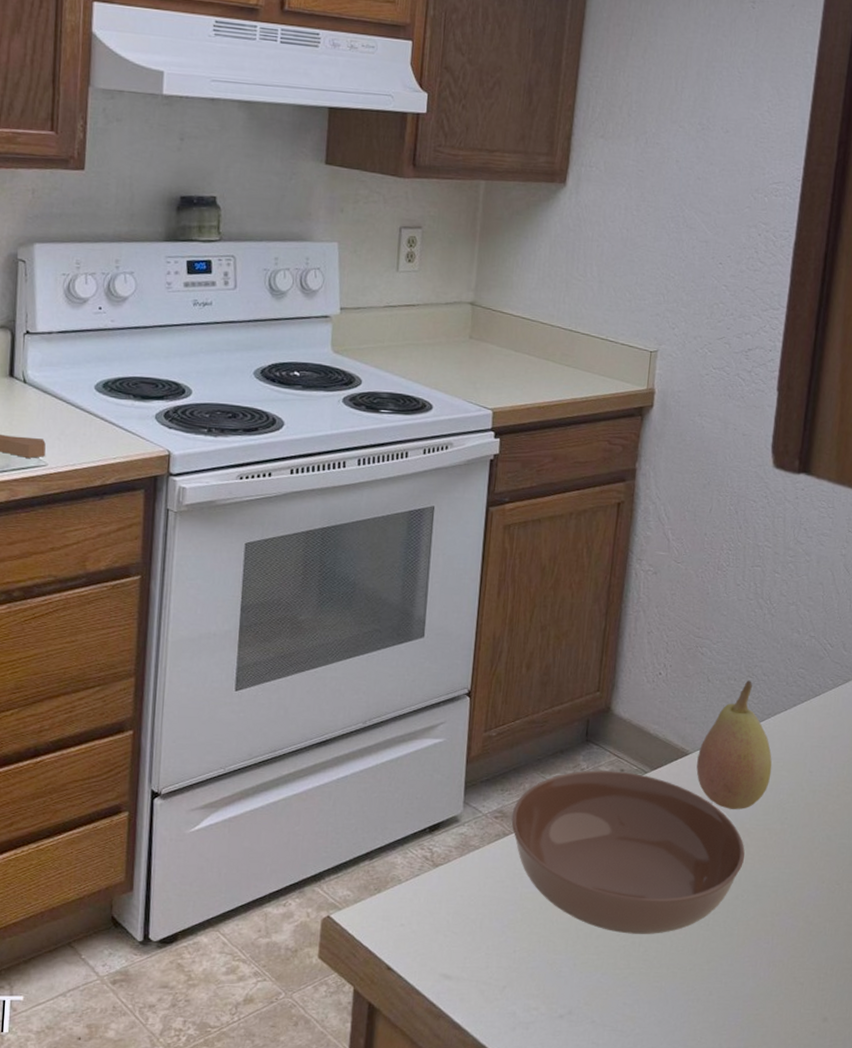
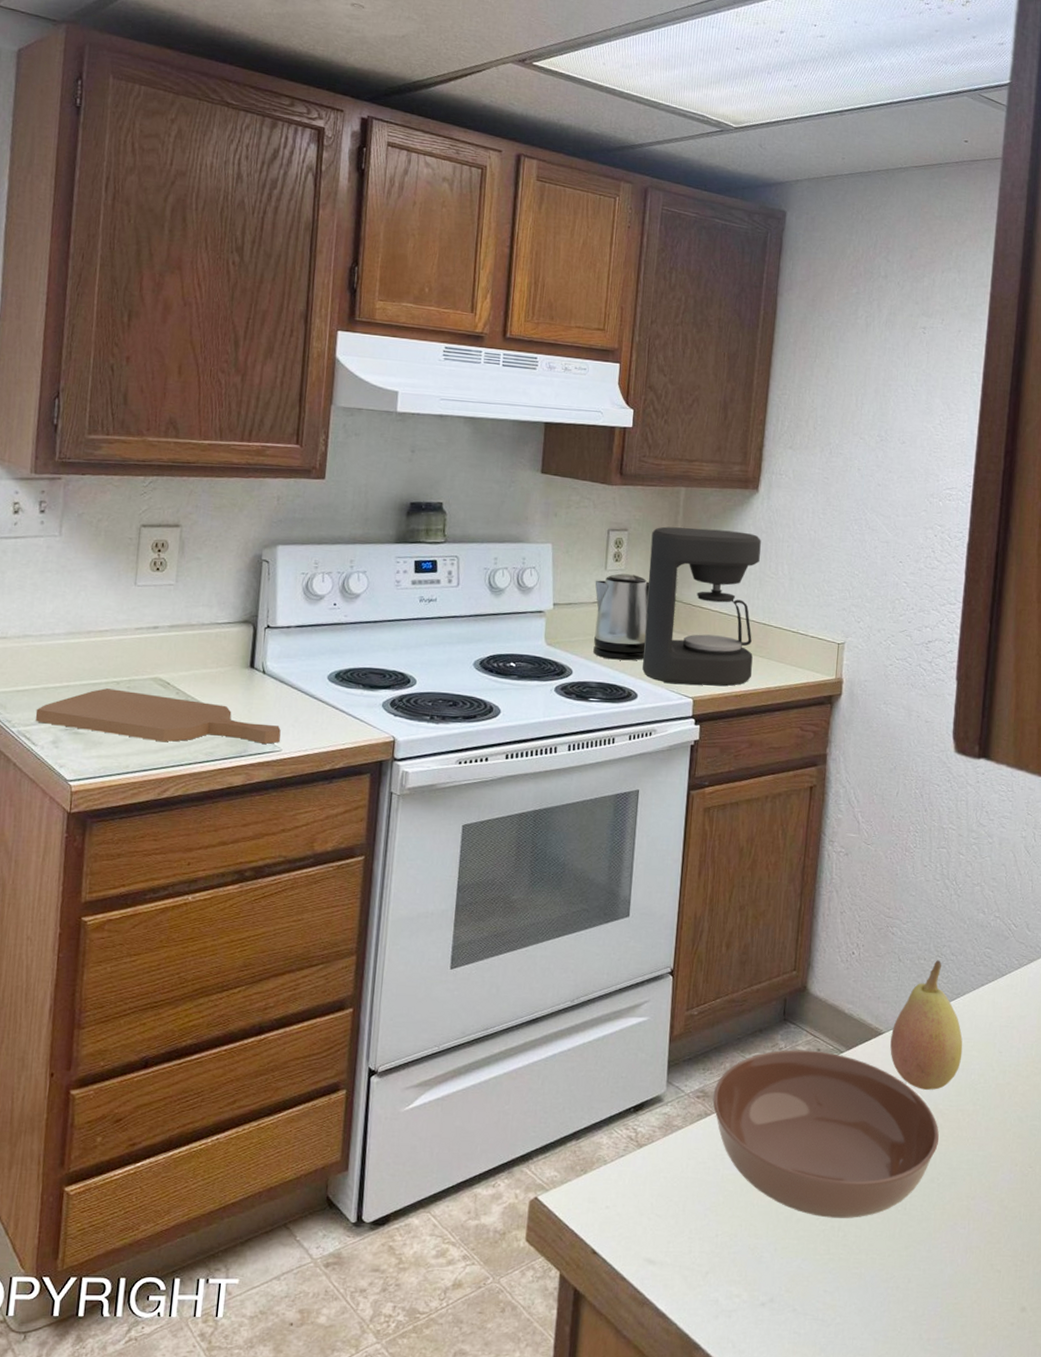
kettle: none [384,275,446,370] -> present [593,573,650,661]
coffee maker: none [438,224,568,397] -> present [642,526,761,686]

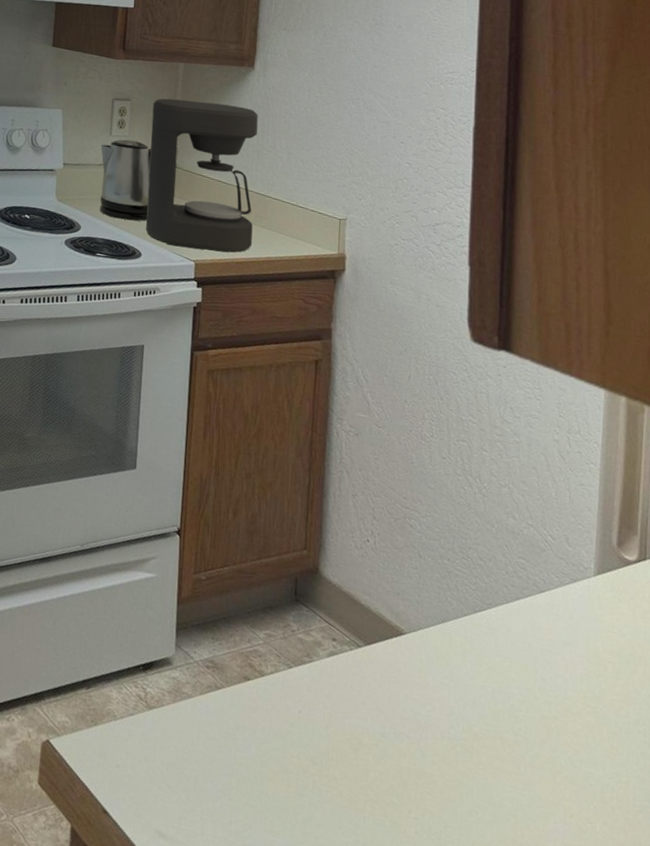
bowl: present [712,1049,939,1218] -> none [223,631,475,839]
fruit: present [890,960,963,1090] -> none [414,562,498,709]

